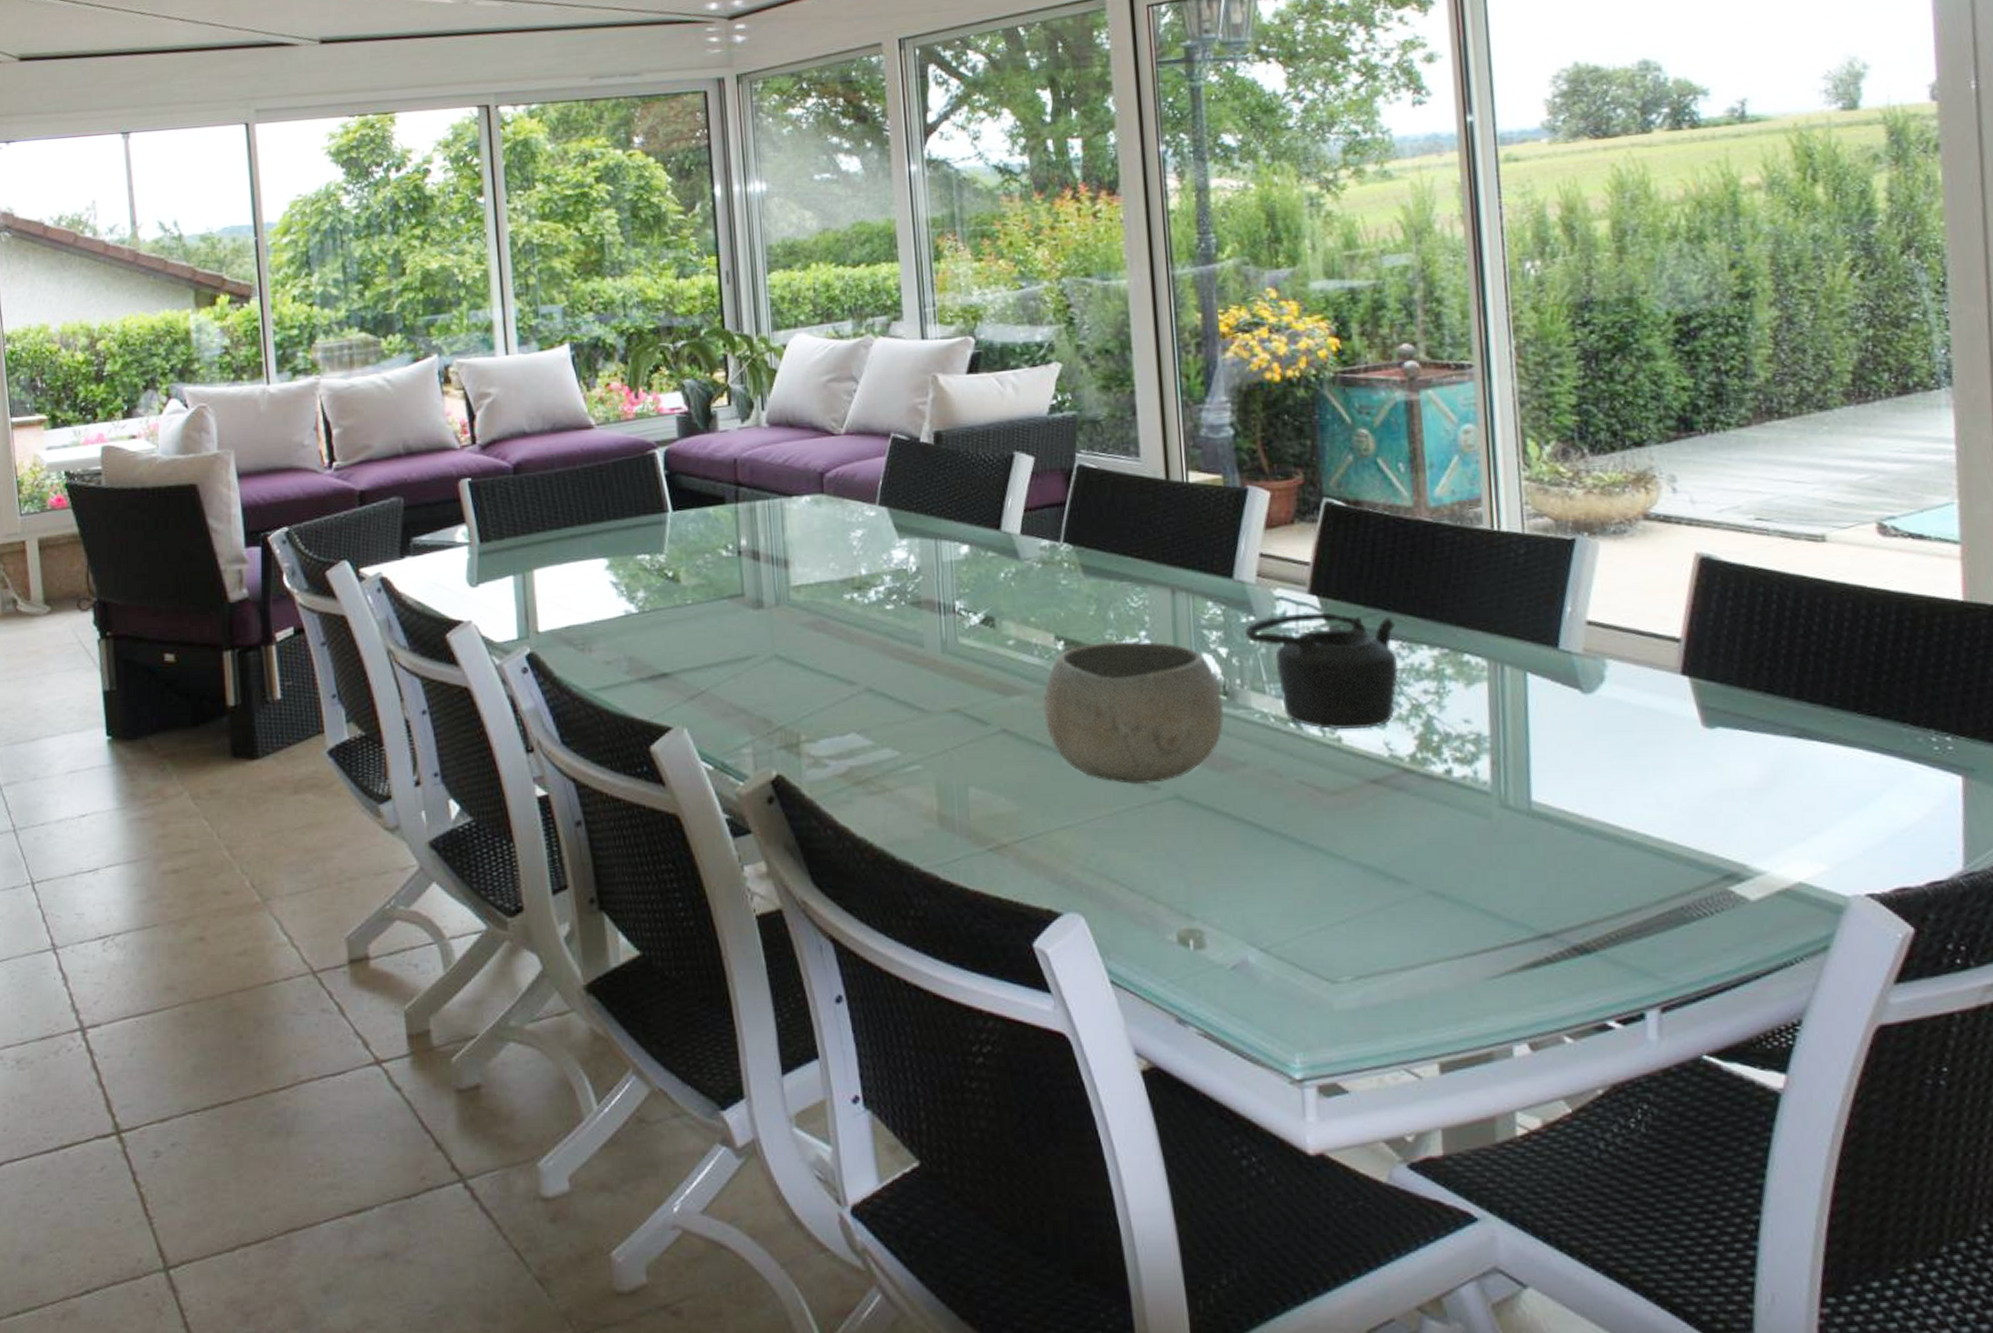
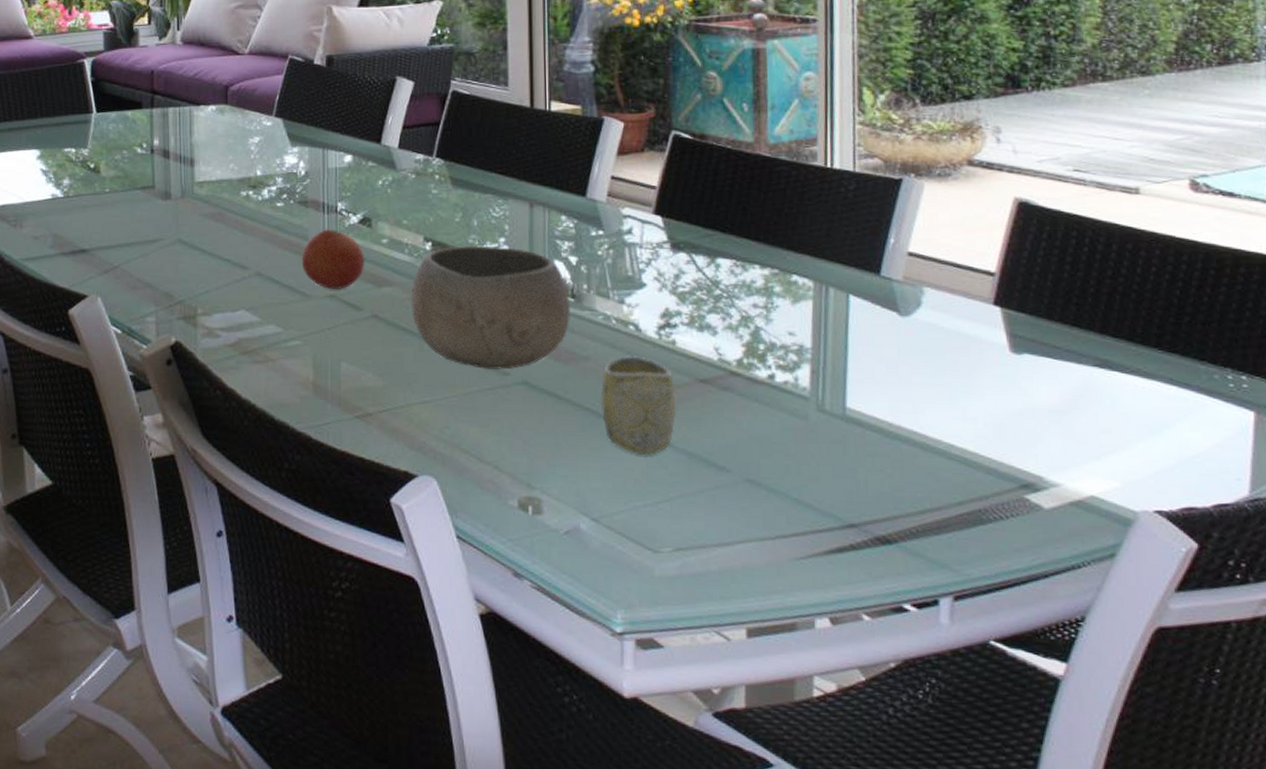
fruit: none [917,632,990,702] -> present [301,229,365,289]
teapot: present [1245,612,1399,730] -> none [594,230,732,335]
cup: none [1262,756,1347,872] -> present [600,354,677,456]

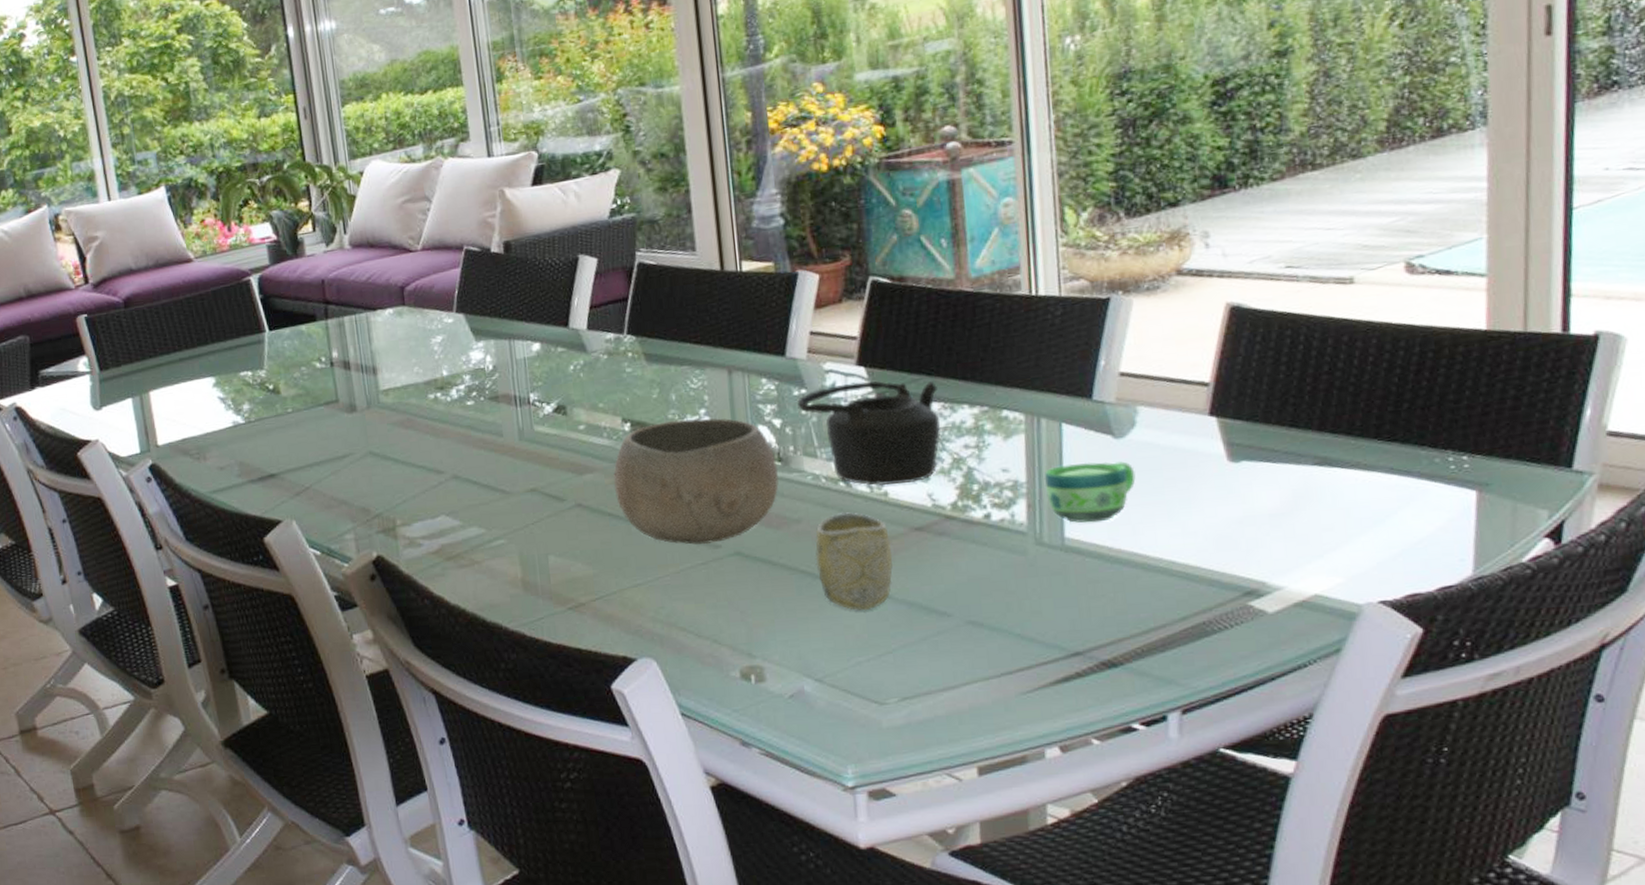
fruit: present [301,229,365,289] -> none [497,421,564,483]
teapot: none [594,230,732,335] -> present [797,381,941,486]
cup: none [829,335,919,397] -> present [1044,461,1136,523]

